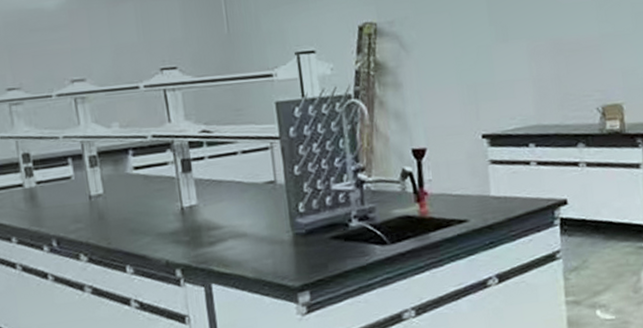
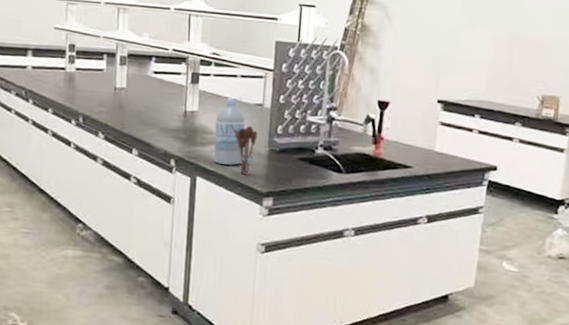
water bottle: none [220,178,263,264] -> present [213,97,245,166]
utensil holder: none [248,209,276,271] -> present [235,125,257,175]

